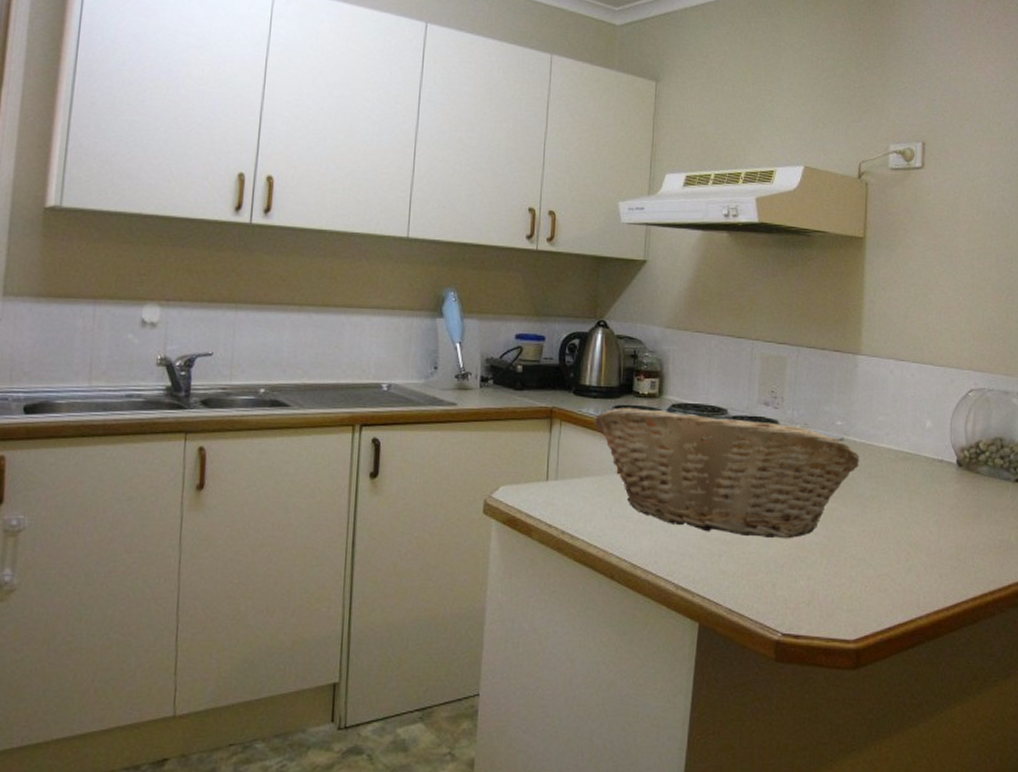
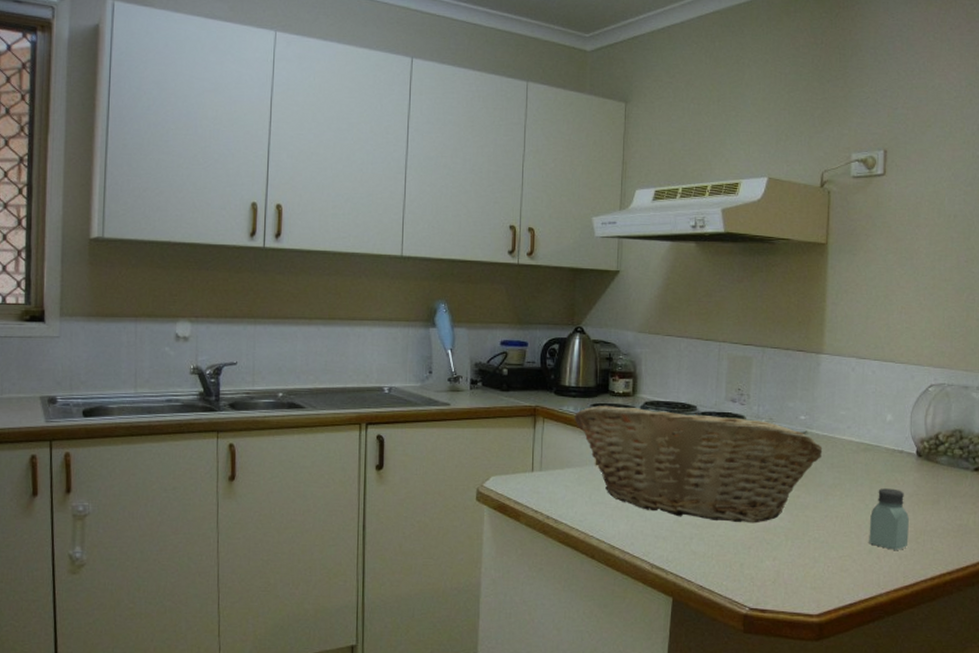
saltshaker: none [908,500,949,568] -> present [869,488,909,550]

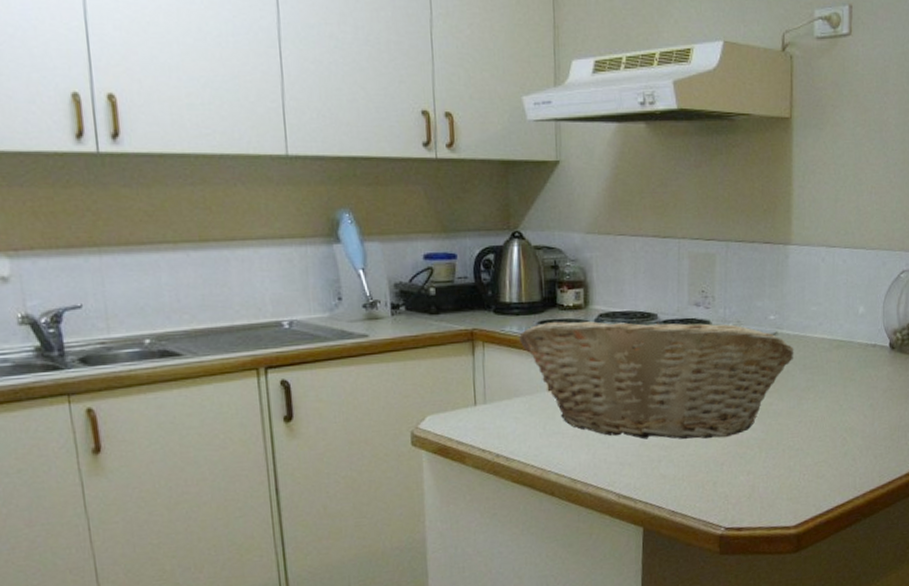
saltshaker: present [869,488,909,550] -> none [844,385,883,450]

